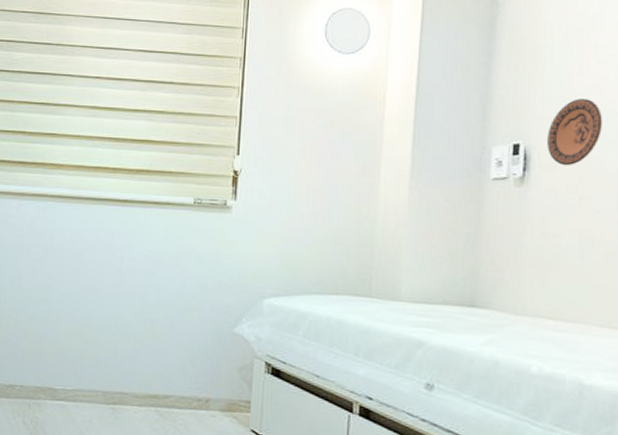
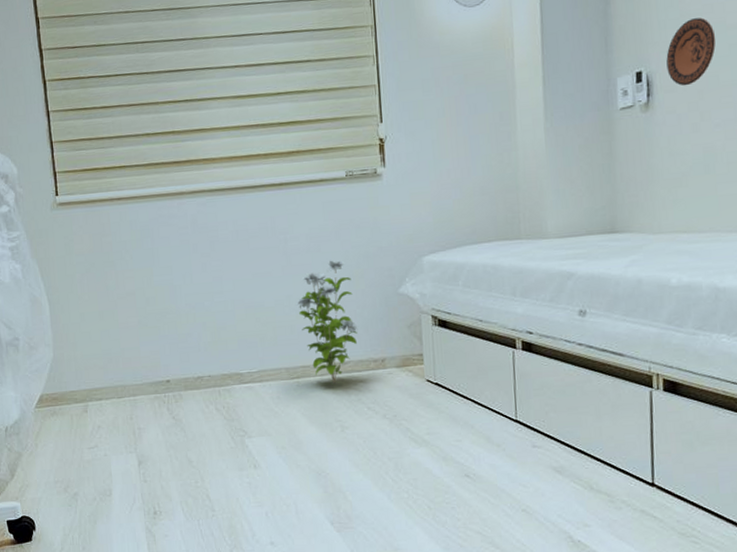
decorative plant: none [123,286,185,416] -> present [296,260,358,383]

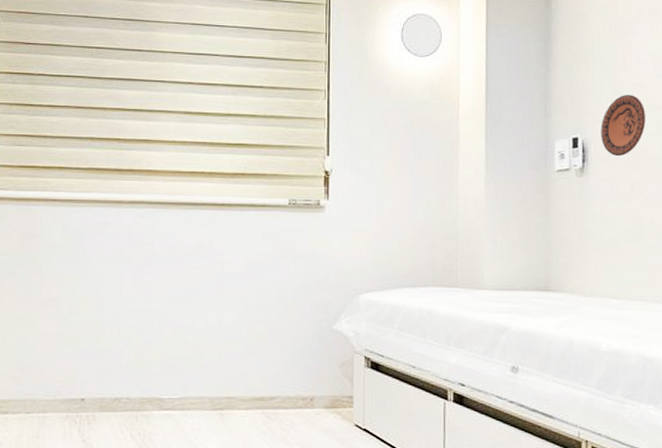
decorative plant: present [296,260,358,383] -> none [227,288,289,419]

